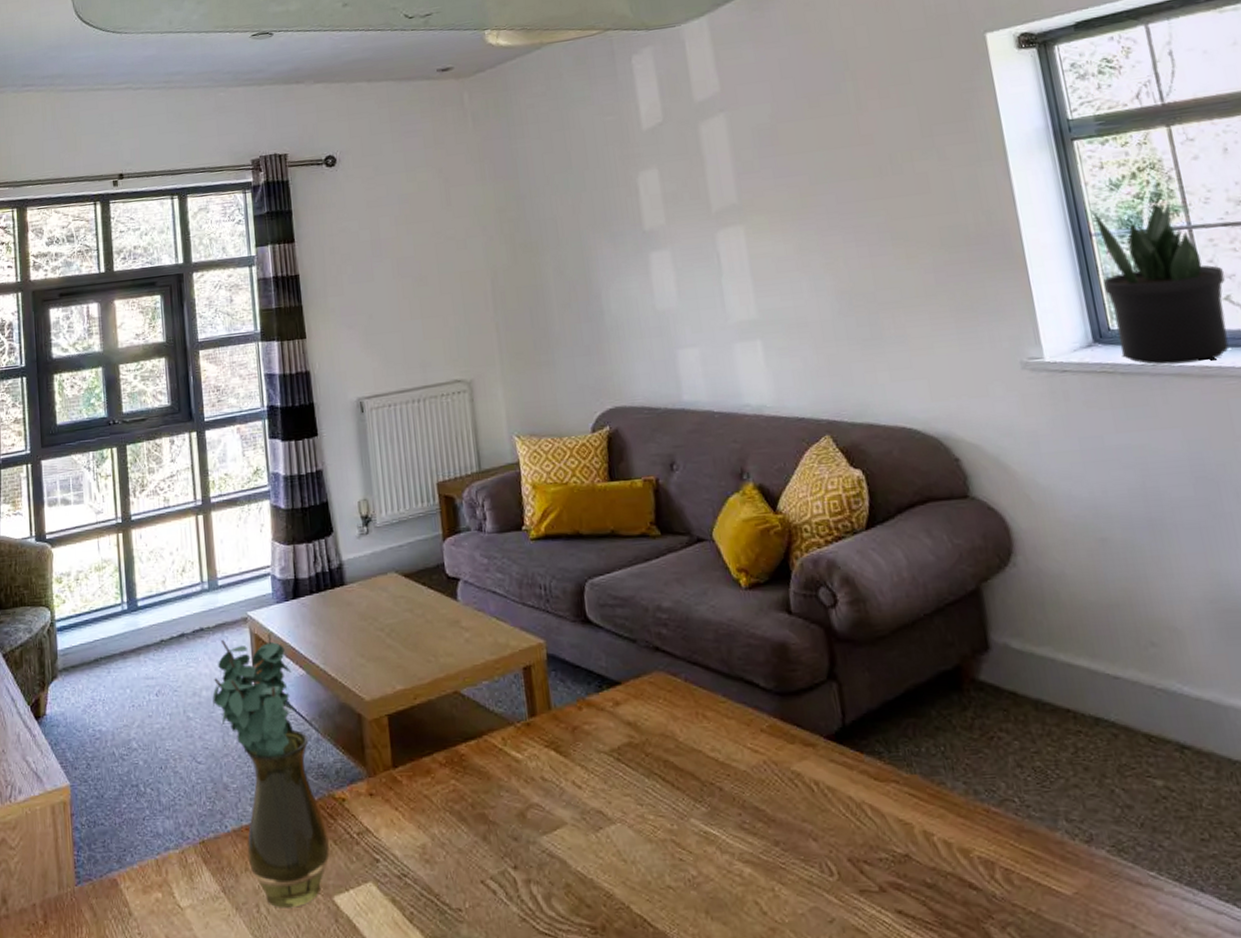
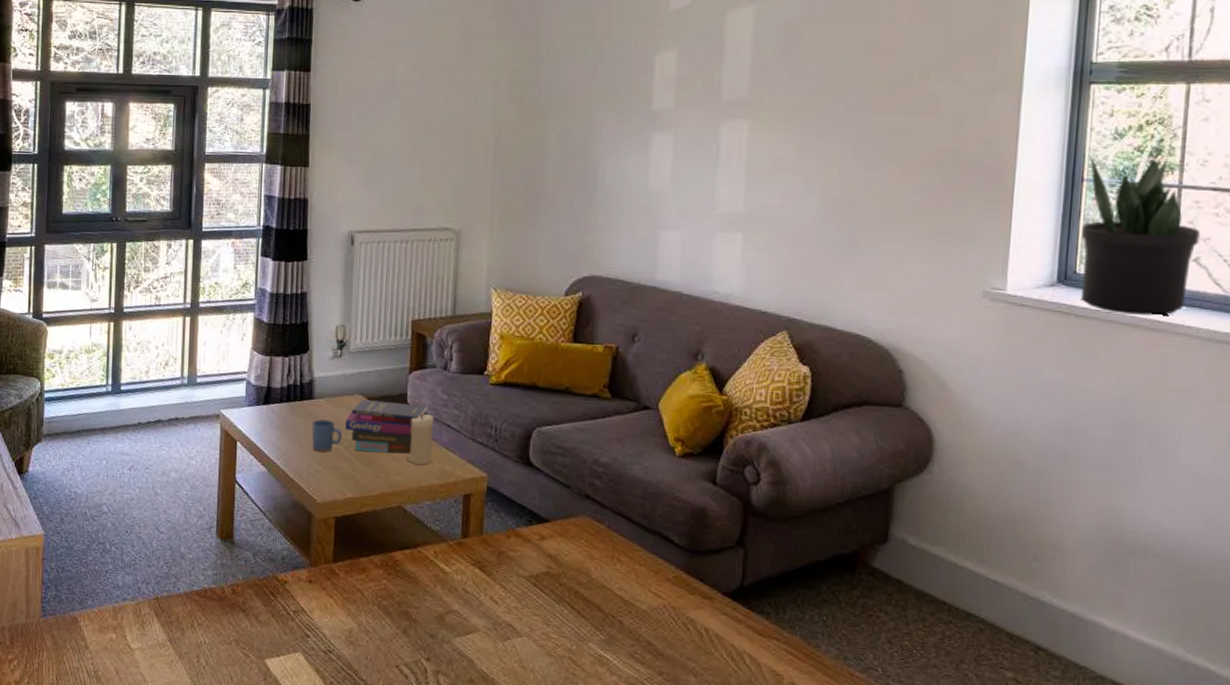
vase: present [212,633,330,908] -> none [179,430,268,663]
mug: none [347,605,383,642] -> present [311,419,343,452]
books: none [383,573,468,636] -> present [346,399,427,454]
candle: none [453,583,482,642] -> present [406,414,434,466]

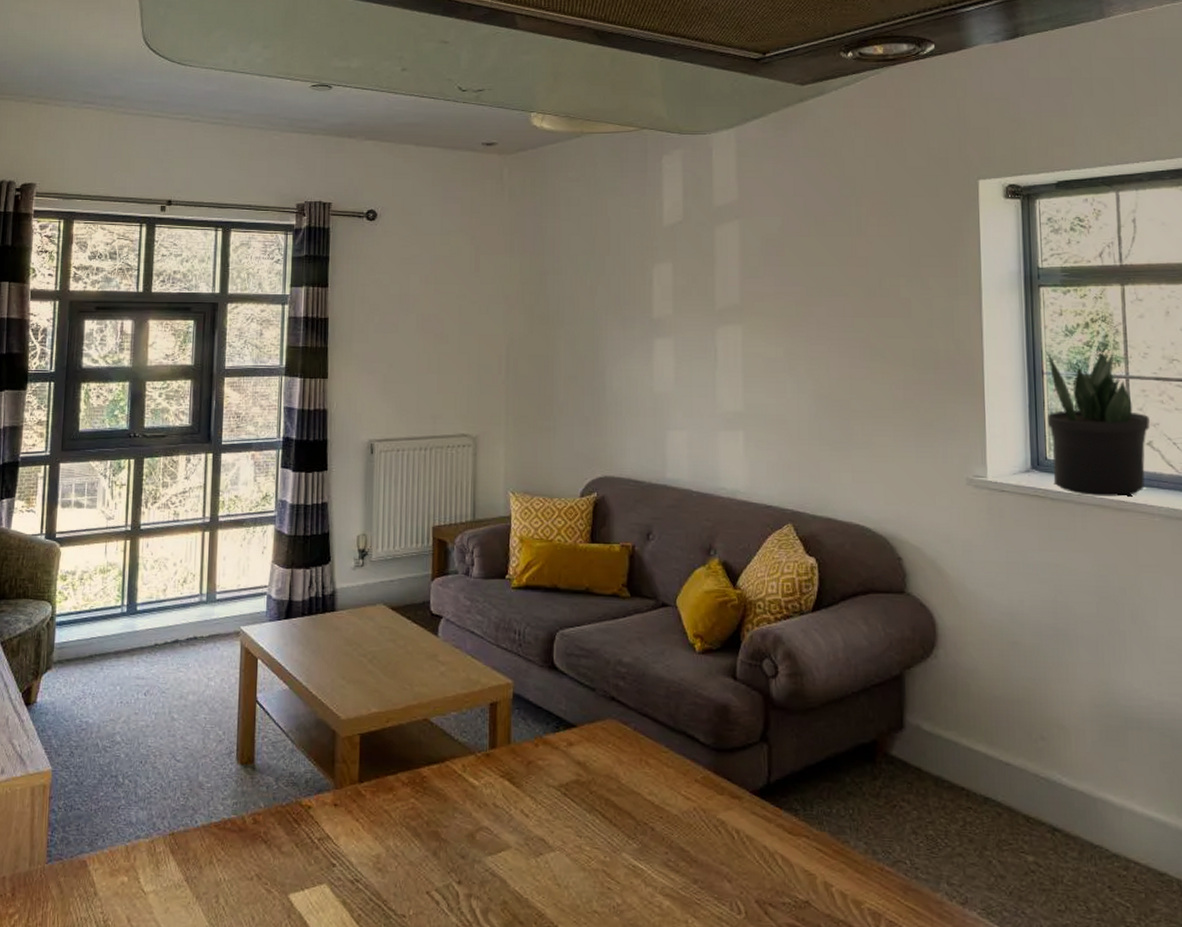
mug: present [311,419,343,452] -> none [334,632,366,665]
books: present [346,399,427,454] -> none [369,609,450,664]
candle: present [406,414,434,466] -> none [431,621,458,675]

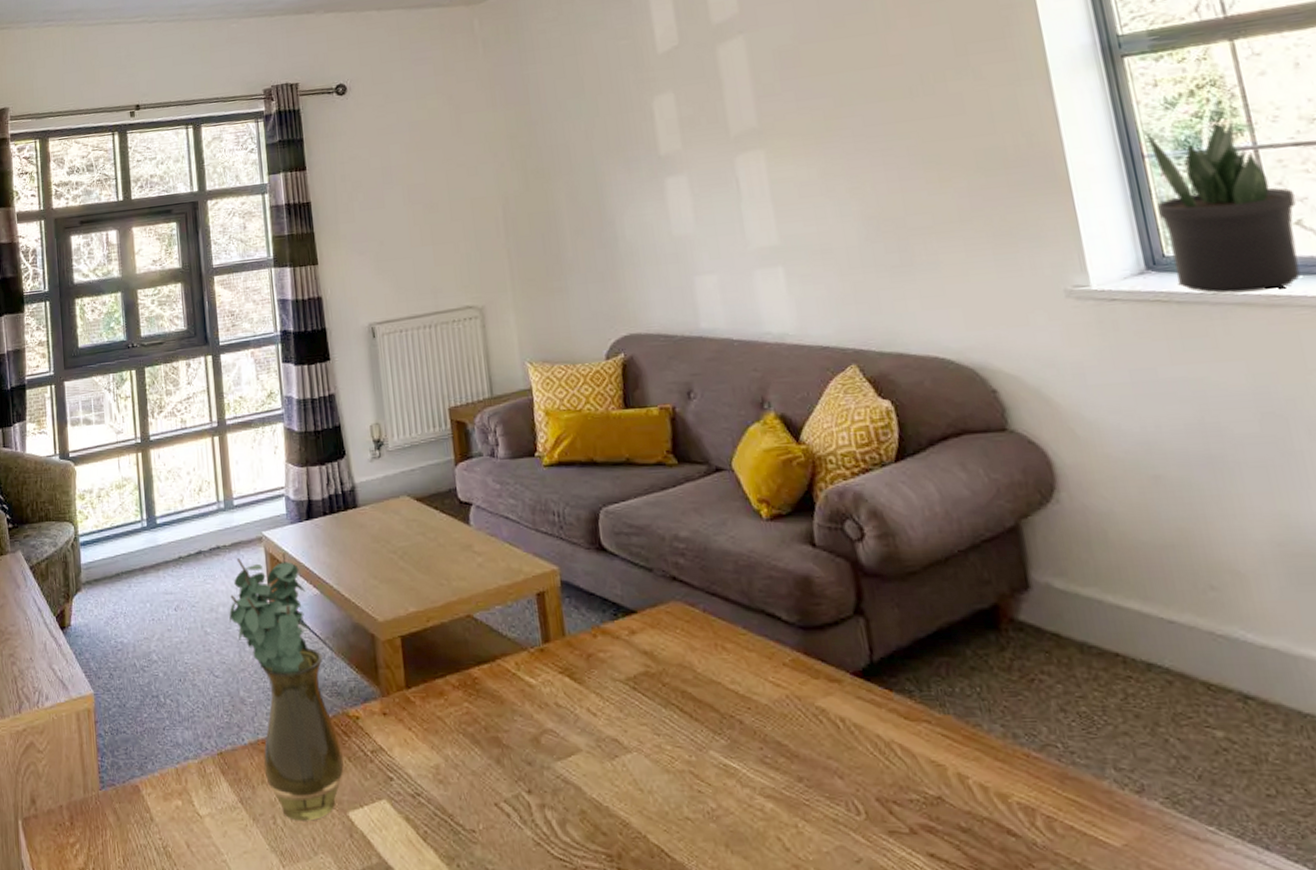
vase: none [198,648,291,901] -> present [229,552,344,821]

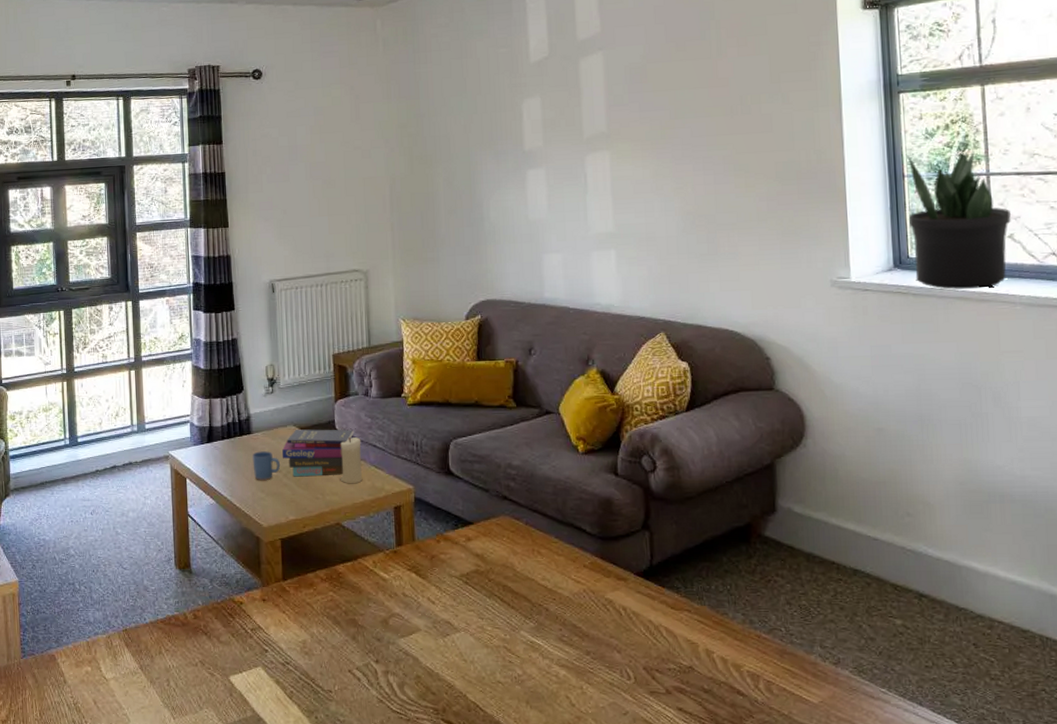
vase: present [229,552,344,821] -> none [138,469,228,683]
mug: none [360,528,395,564] -> present [252,451,281,480]
books: none [396,498,481,559] -> present [282,429,354,477]
candle: none [465,508,495,566] -> present [340,437,362,484]

